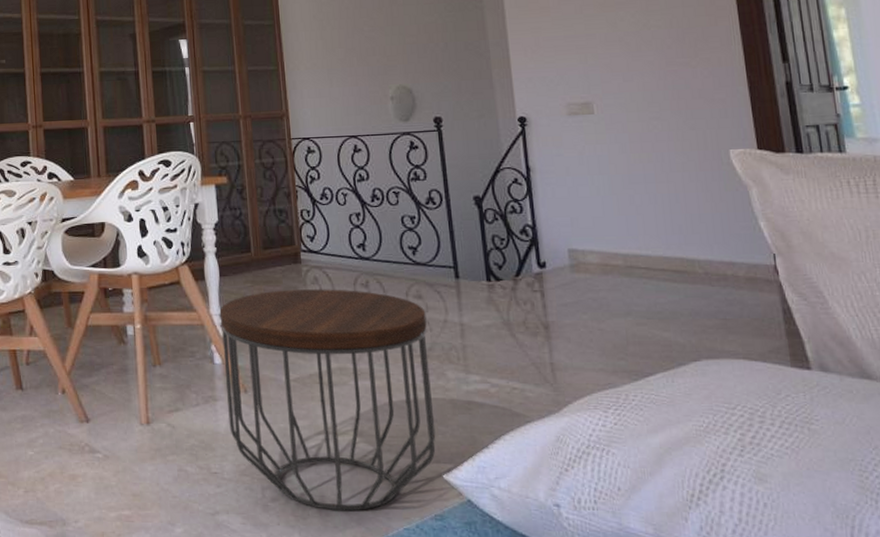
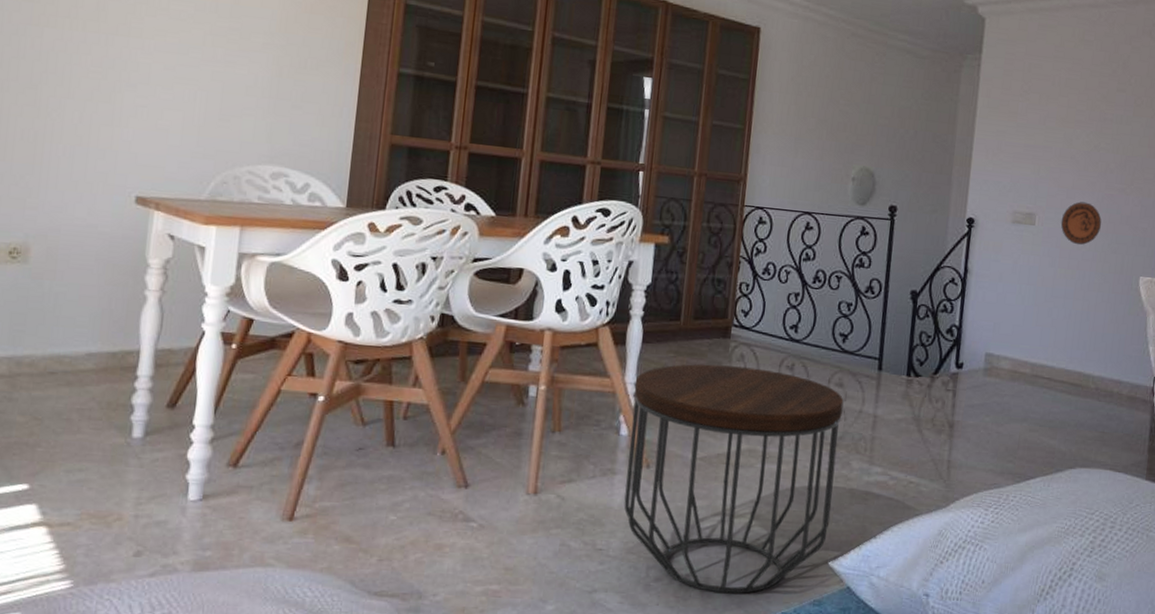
decorative plate: none [622,82,671,127] -> present [1060,202,1102,245]

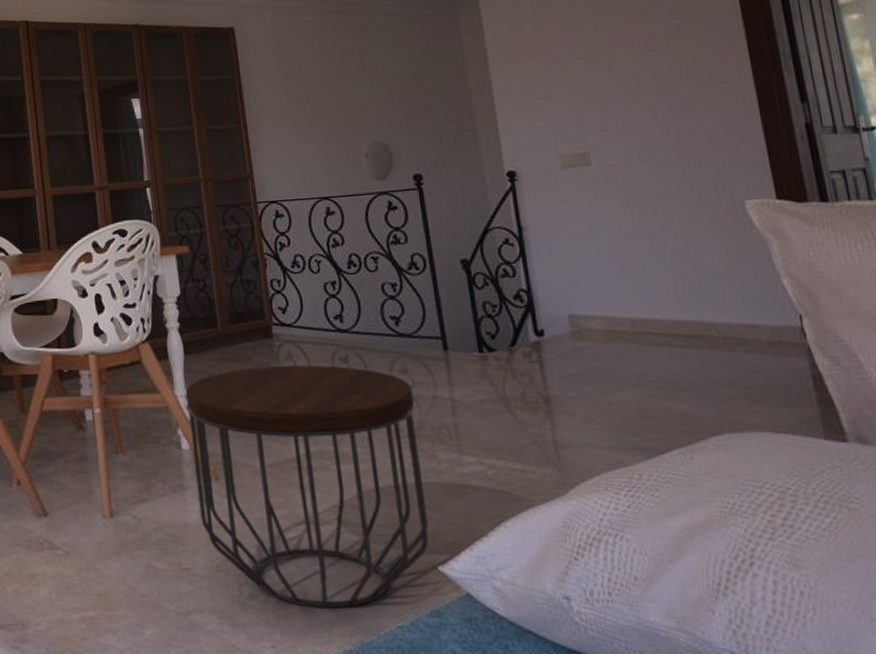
decorative plate: present [1060,202,1102,245] -> none [622,129,677,178]

